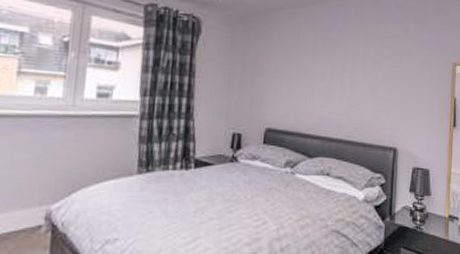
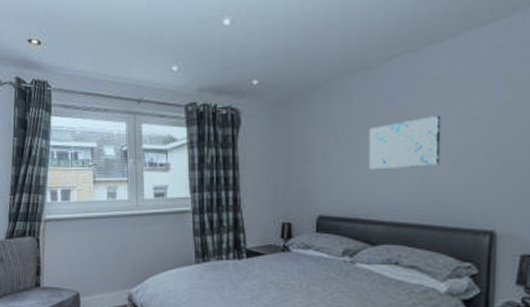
wall art: none [310,51,364,92] -> present [368,116,442,169]

